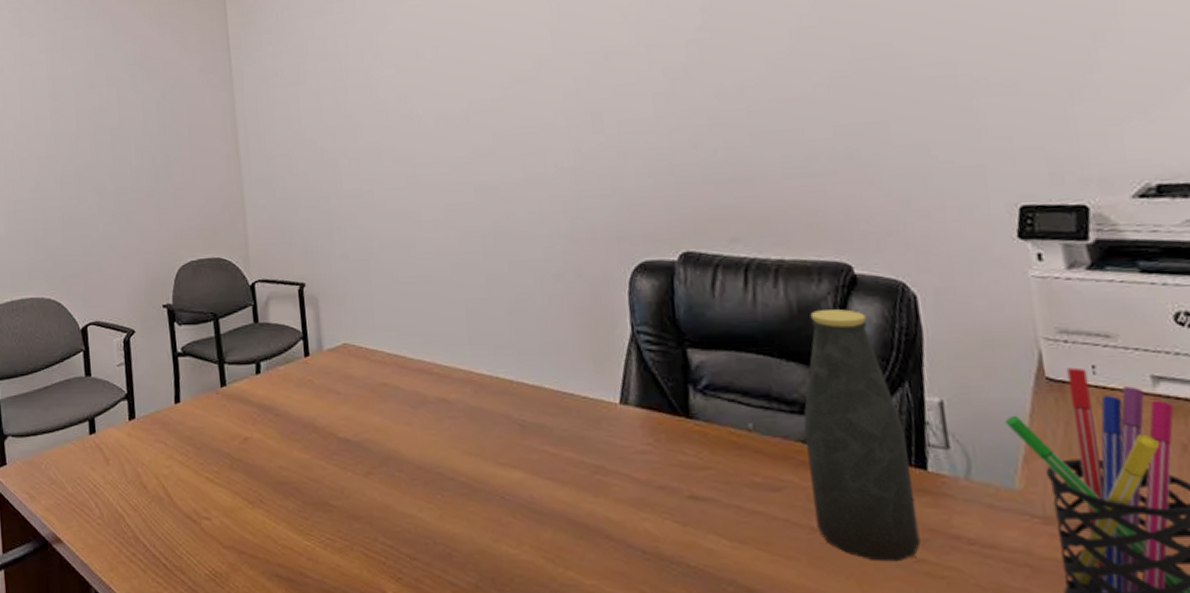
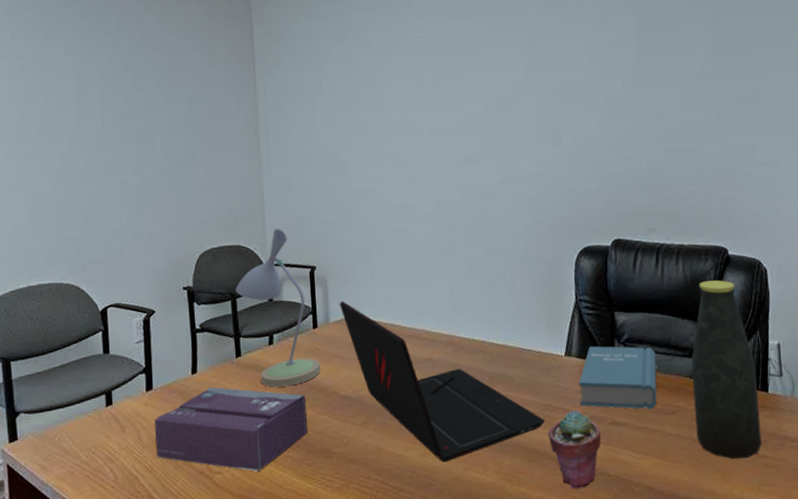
tissue box: none [138,420,303,521] -> present [154,387,308,472]
desk lamp: none [217,238,315,424] -> present [235,228,320,388]
laptop: none [333,324,596,530] -> present [339,300,545,463]
potted succulent: none [600,477,676,580] -> present [547,411,601,489]
book: none [640,392,755,482] -> present [578,346,657,410]

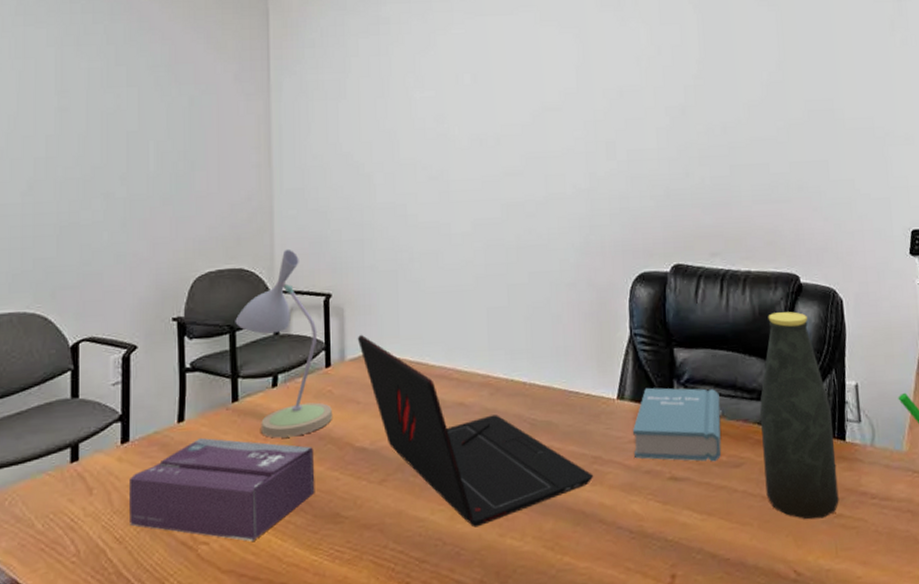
potted succulent: present [547,411,601,489] -> none [596,464,658,558]

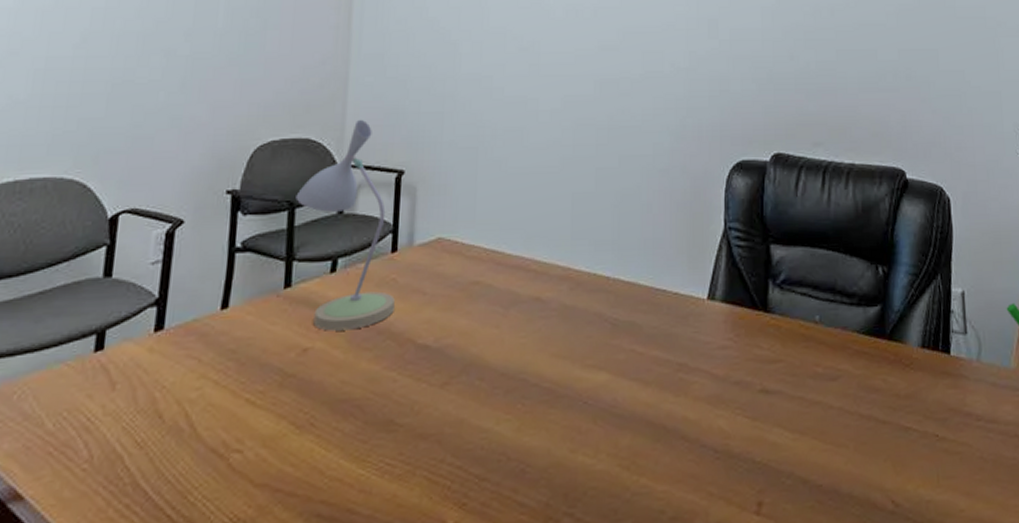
tissue box: present [128,438,315,541] -> none [154,328,371,450]
laptop: present [357,334,593,528] -> none [428,216,677,441]
book: present [632,387,722,462] -> none [722,287,818,374]
bottle: present [760,311,839,520] -> none [860,209,942,442]

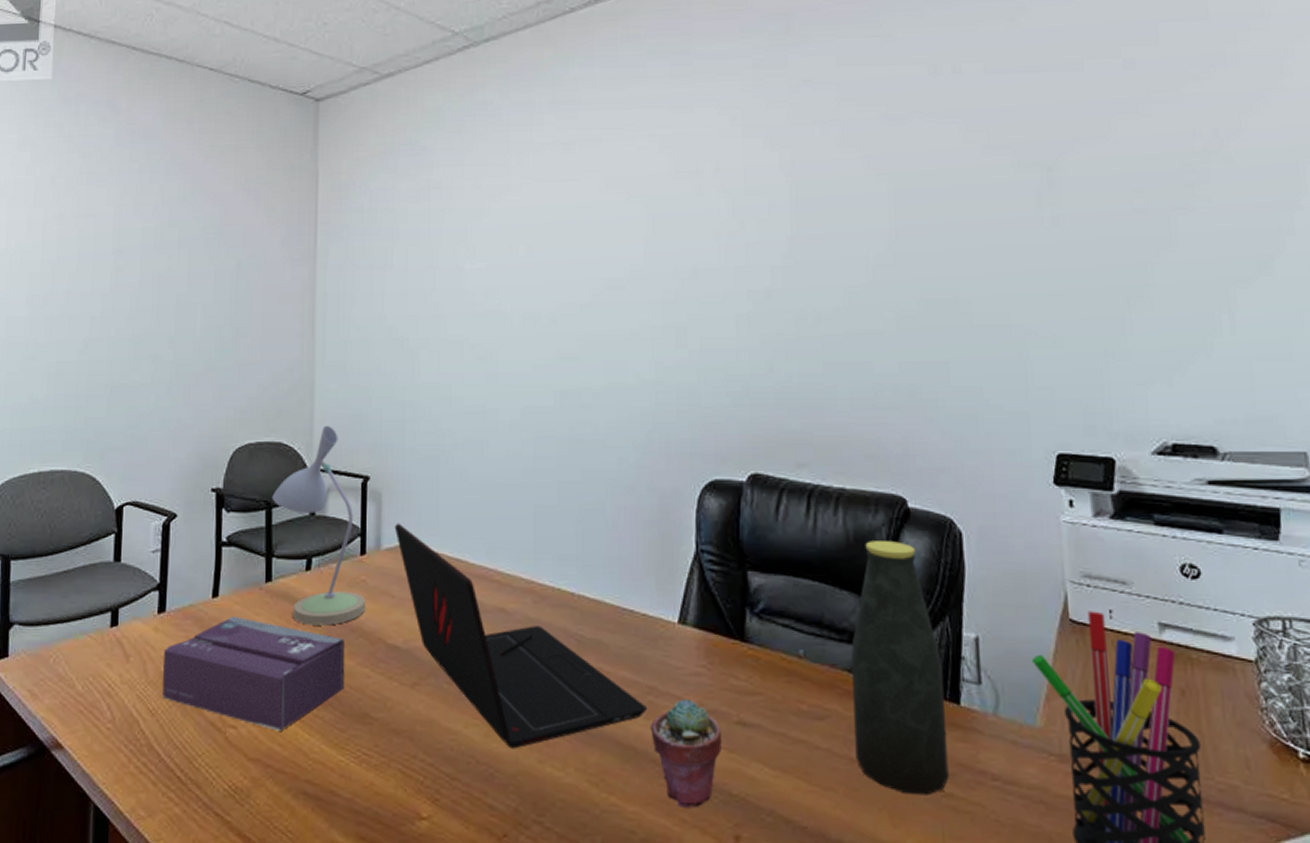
tissue box: none [154,328,371,450] -> present [162,617,346,731]
laptop: none [428,216,677,441] -> present [394,522,647,749]
potted succulent: none [680,373,746,481] -> present [650,699,721,808]
bottle: none [860,209,942,442] -> present [851,541,949,796]

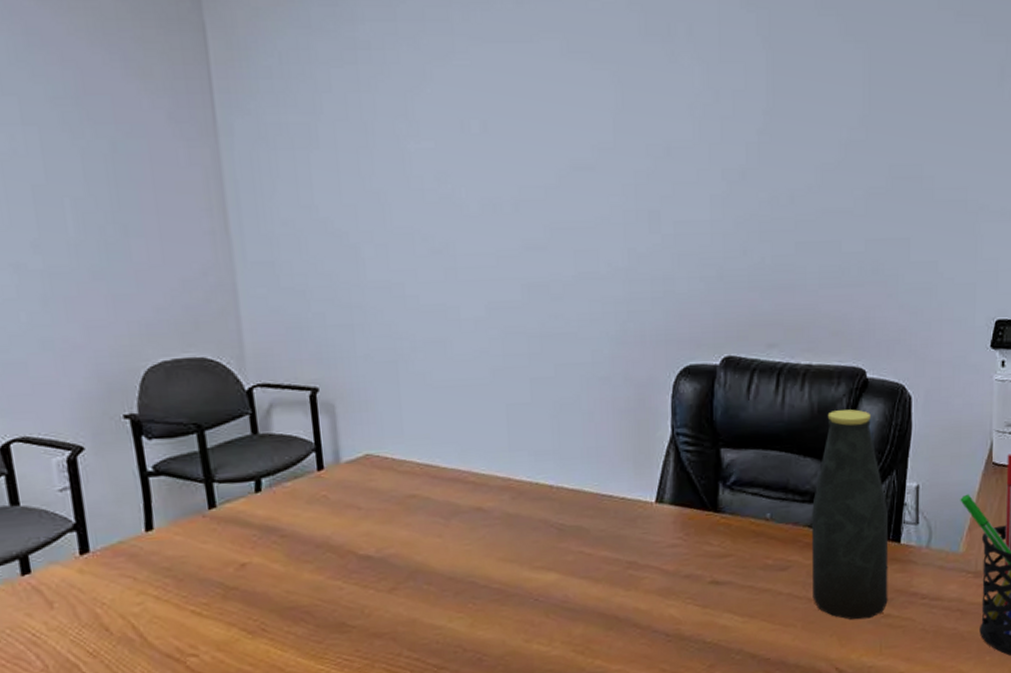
tissue box: present [162,617,346,731] -> none [96,547,316,652]
desk lamp: present [272,425,365,626] -> none [202,335,330,547]
laptop: present [394,522,647,749] -> none [353,433,627,634]
potted succulent: present [650,699,721,808] -> none [631,568,696,660]

